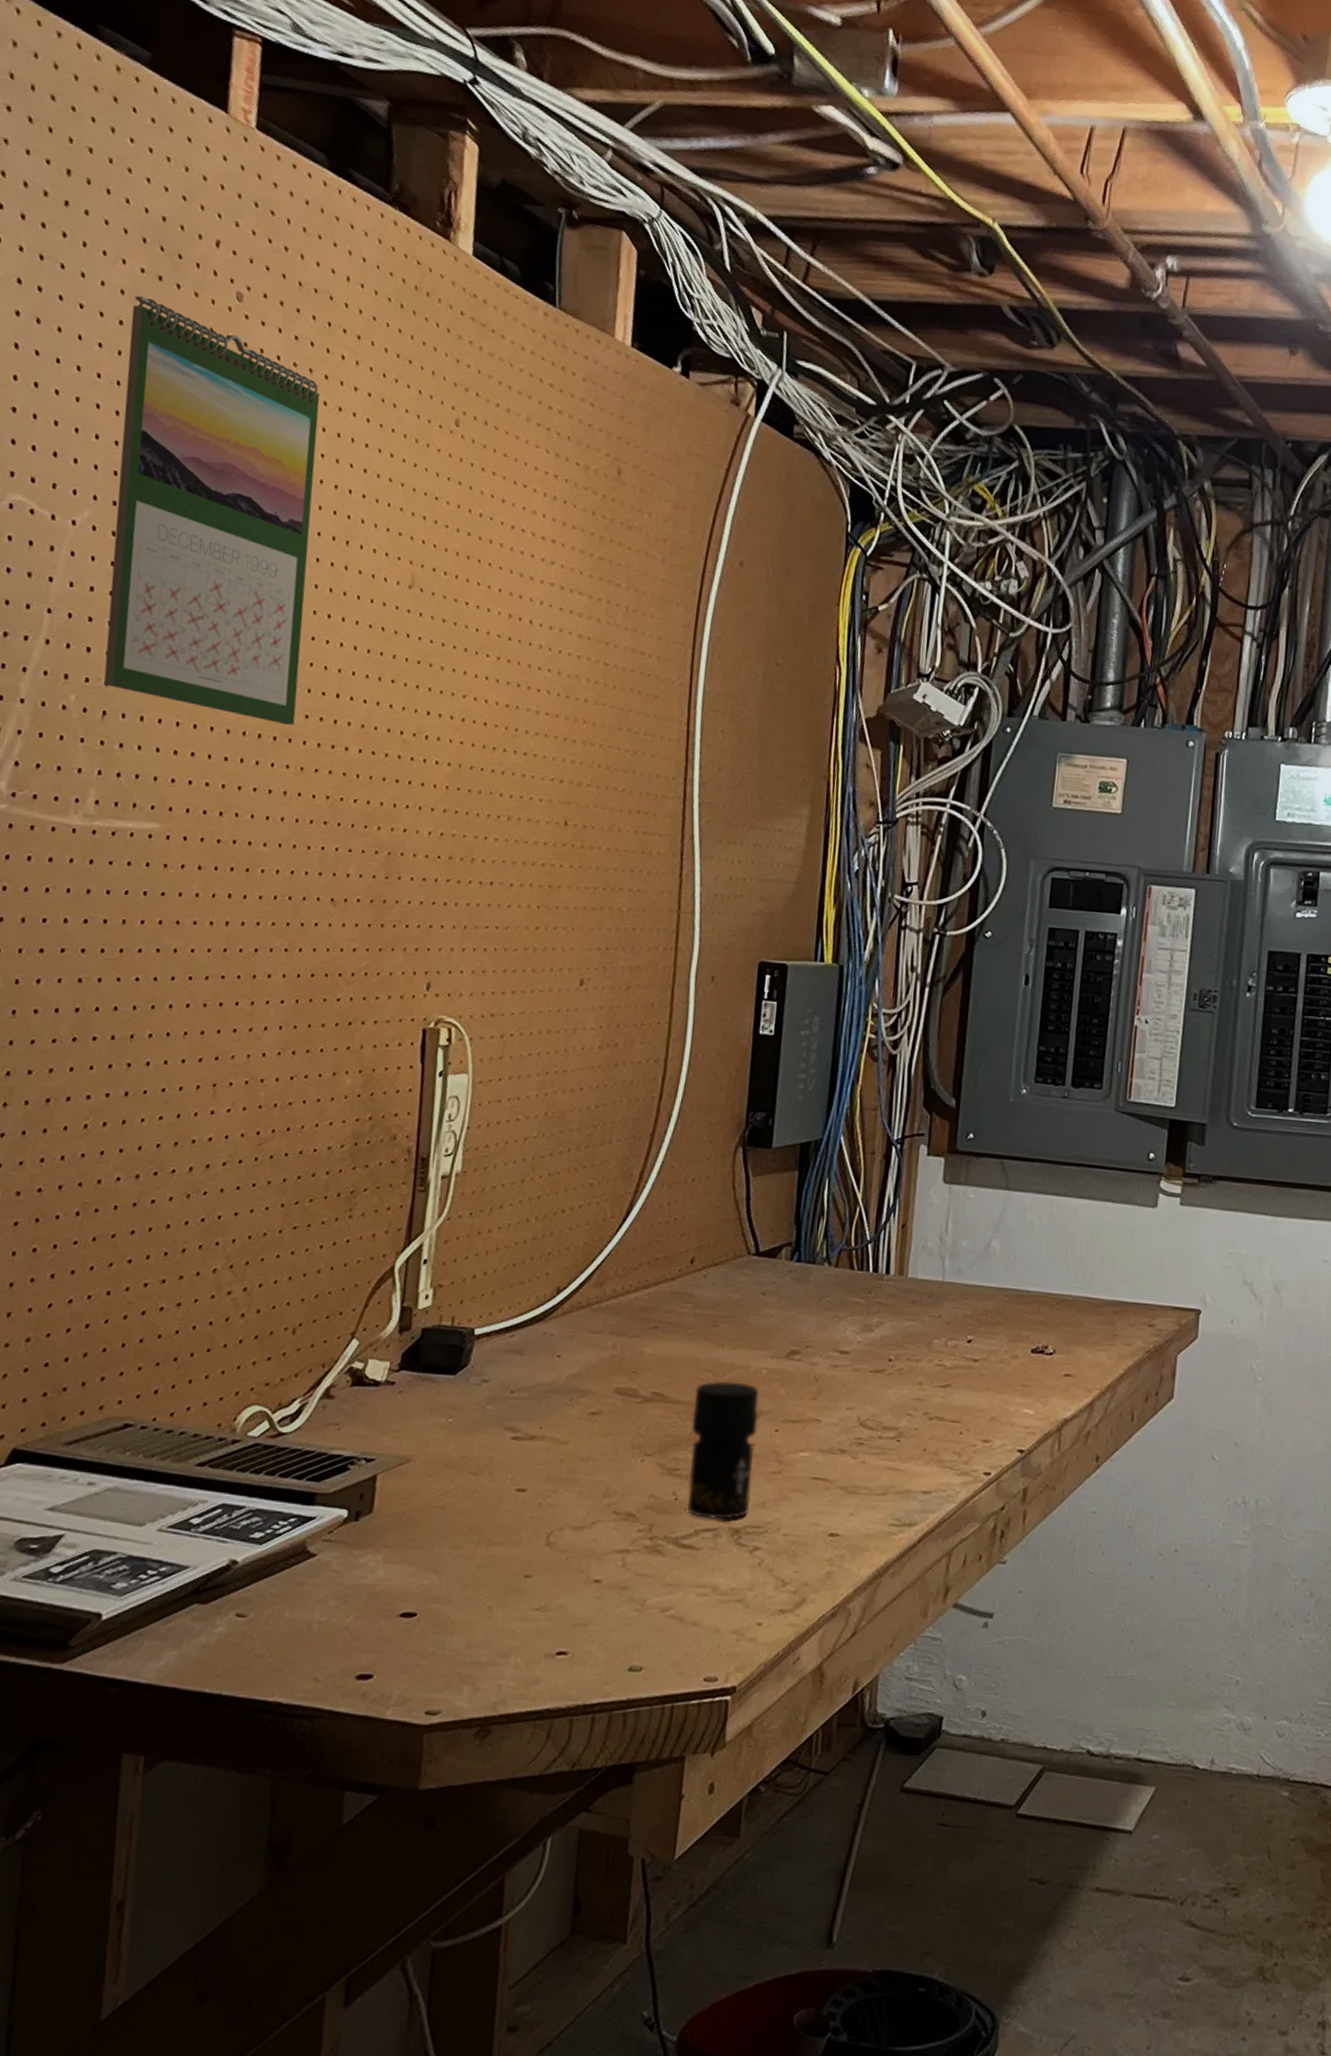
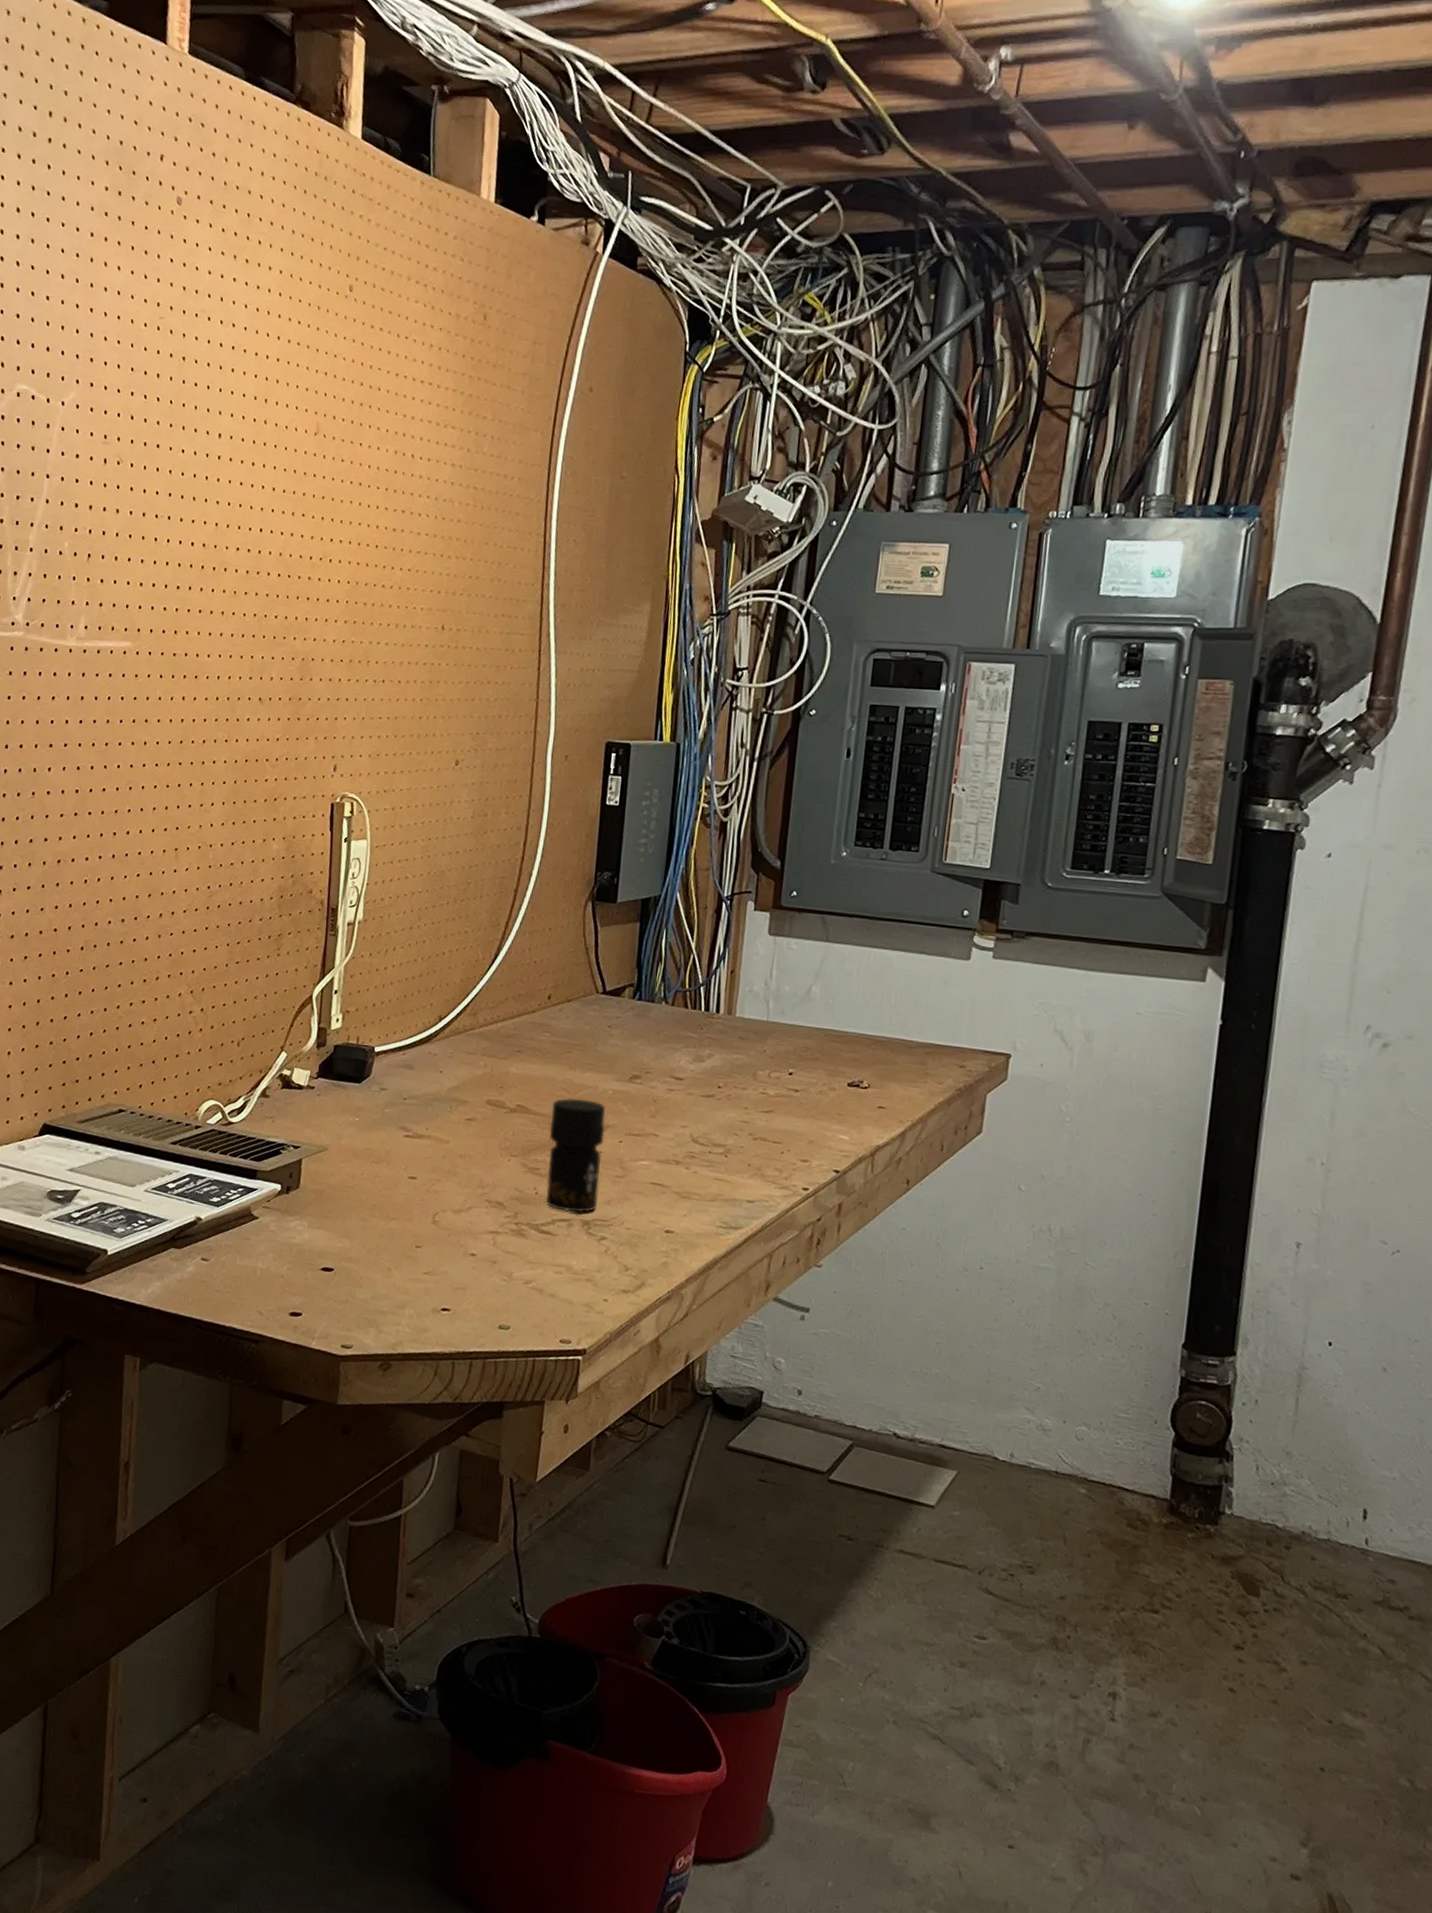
calendar: present [103,296,320,726] -> none [88,211,243,557]

